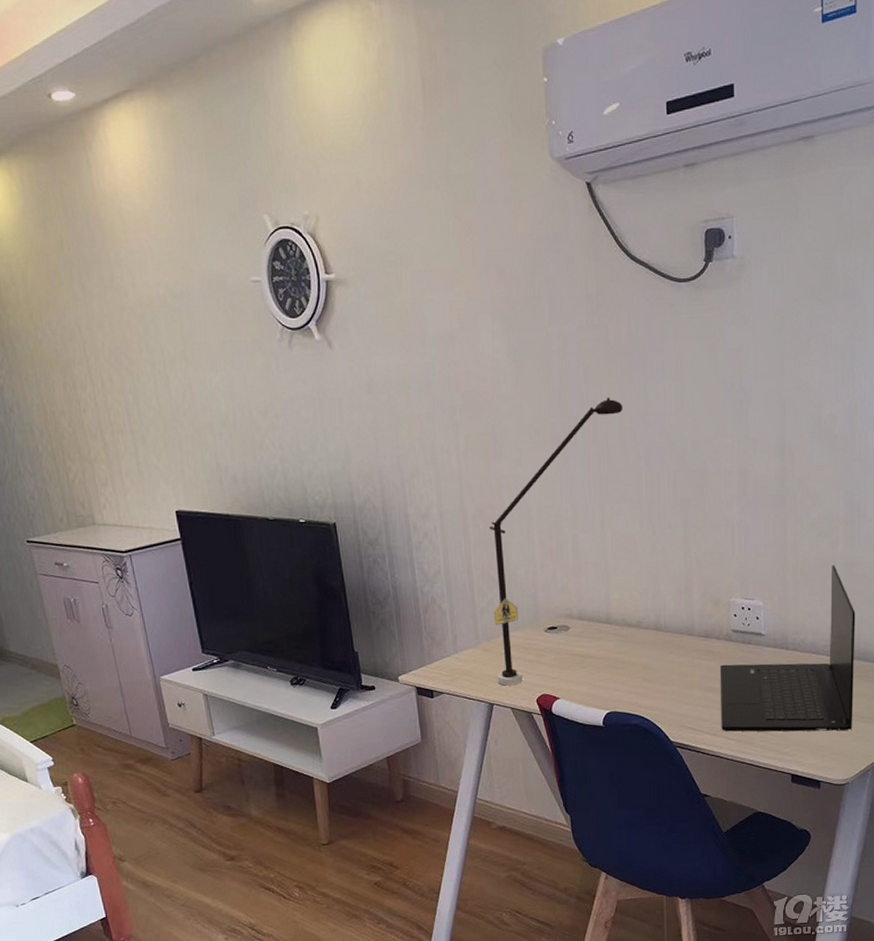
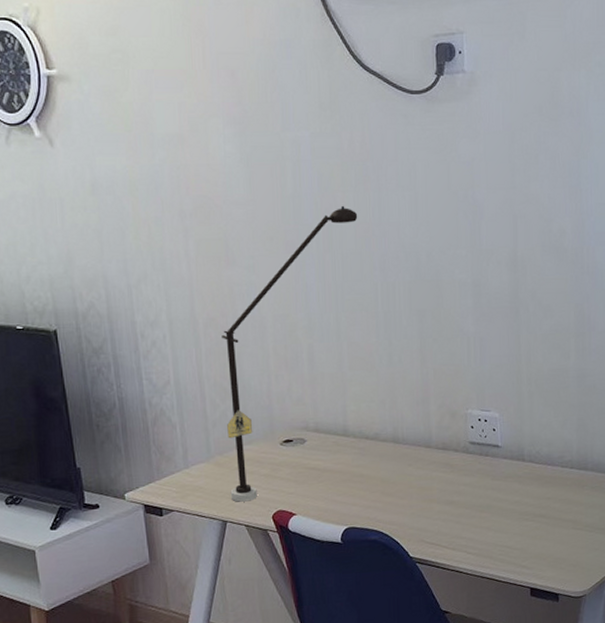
laptop: present [720,565,856,732] -> none [458,377,589,546]

